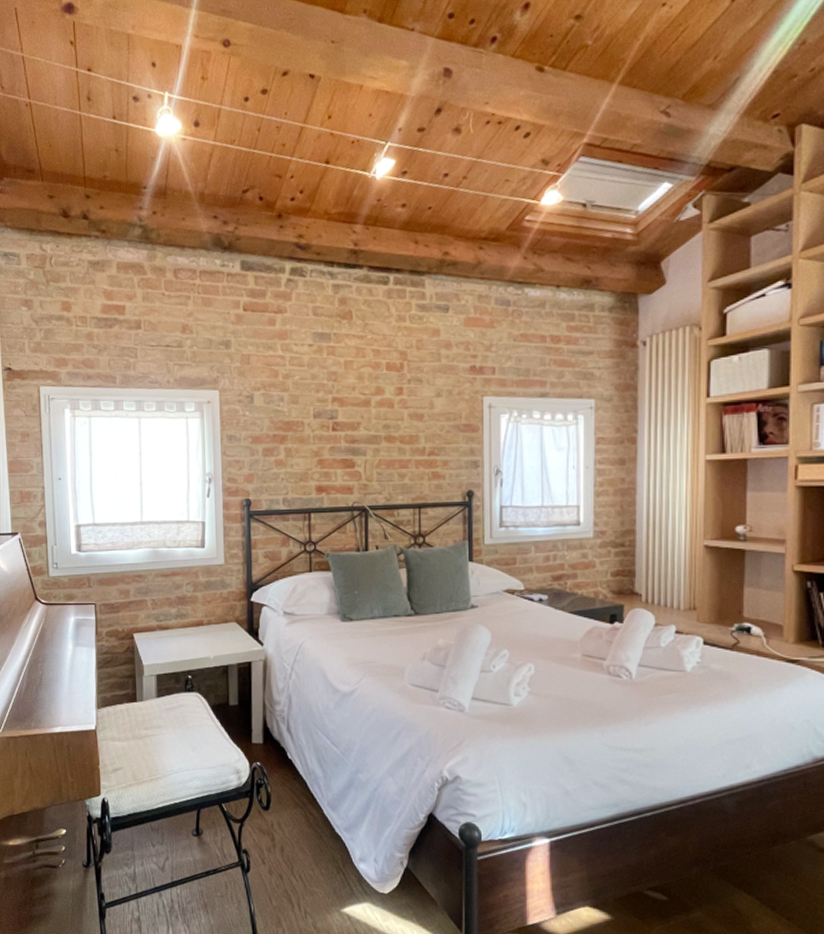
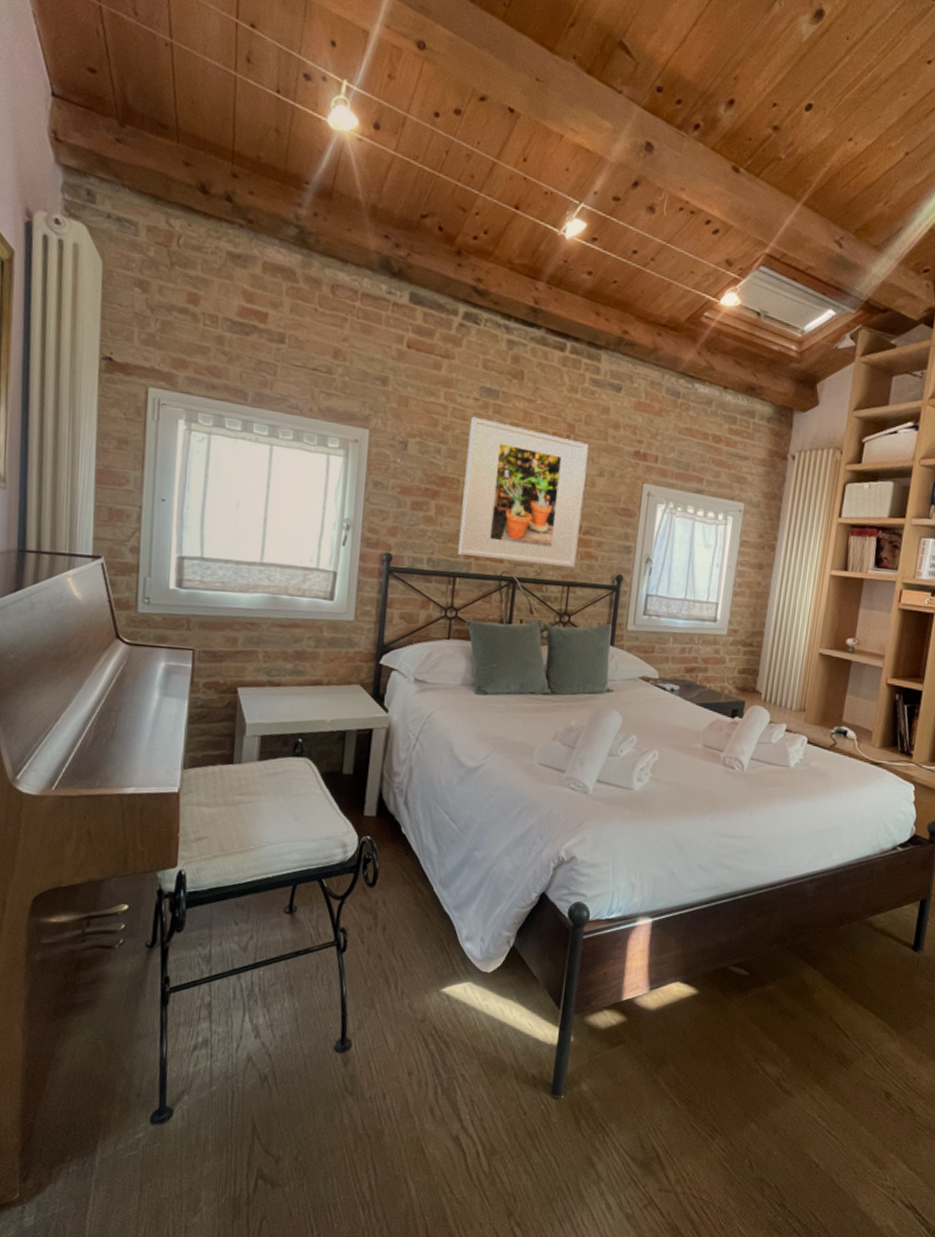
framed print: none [307,361,424,493] -> present [458,416,589,569]

